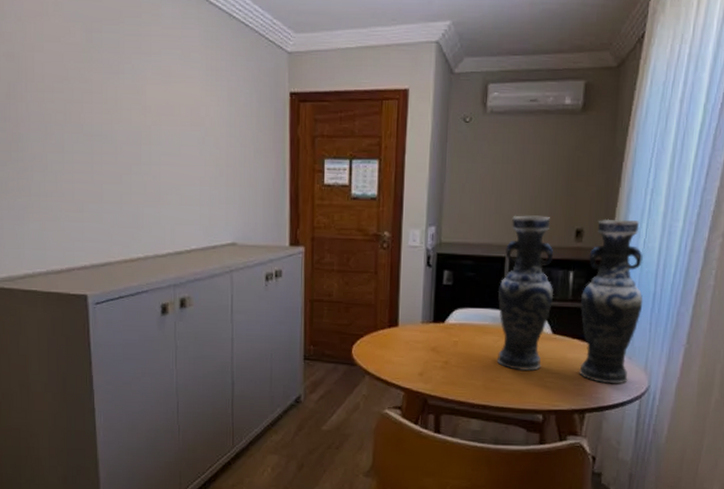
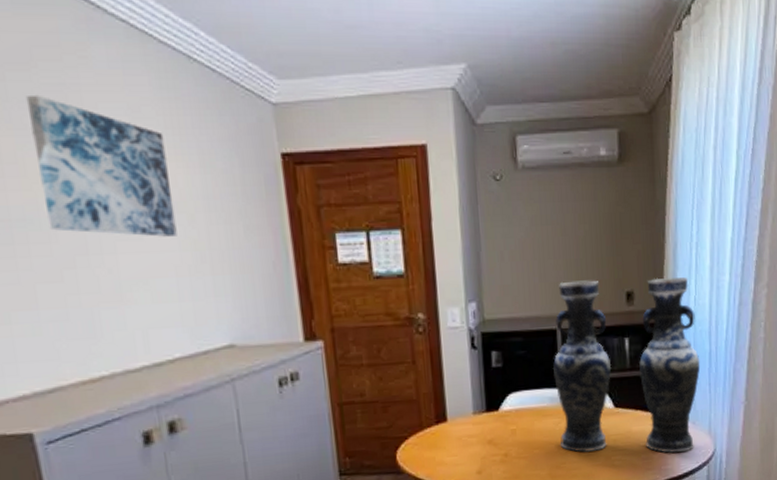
wall art: none [113,42,205,154] -> present [25,94,177,237]

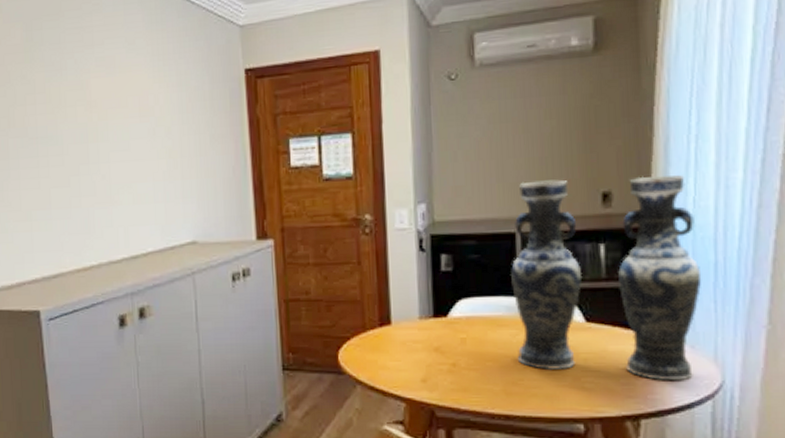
wall art: present [25,94,177,237] -> none [54,37,156,148]

